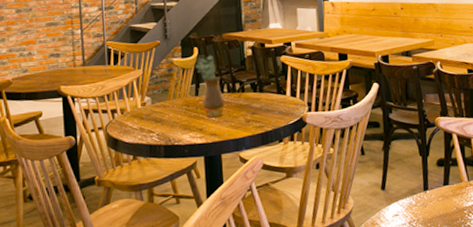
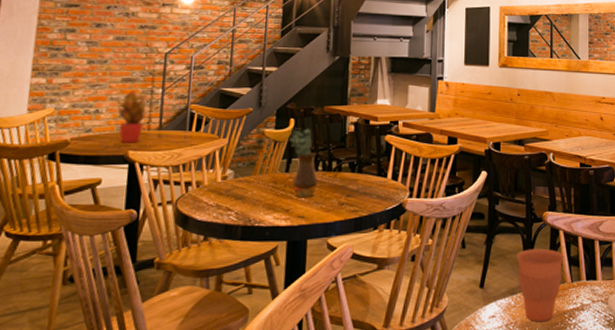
potted plant: none [41,33,73,81] -> present [112,90,149,145]
cup: none [413,151,459,219] -> present [516,248,564,322]

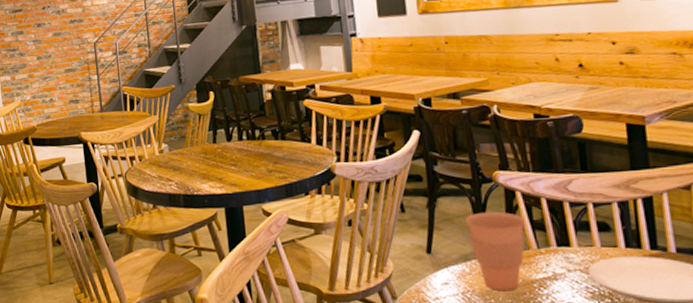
potted plant: present [112,90,149,145] -> none [61,79,91,127]
vase: present [288,126,318,198] -> none [211,99,245,167]

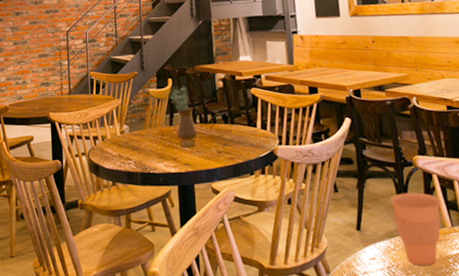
vase: none [211,99,245,167] -> present [169,85,198,148]

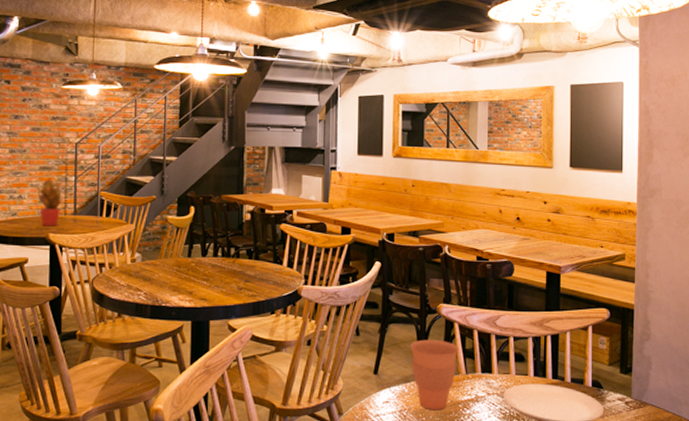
potted plant: none [33,63,60,108] -> present [32,178,65,228]
vase: present [169,85,198,148] -> none [189,214,218,282]

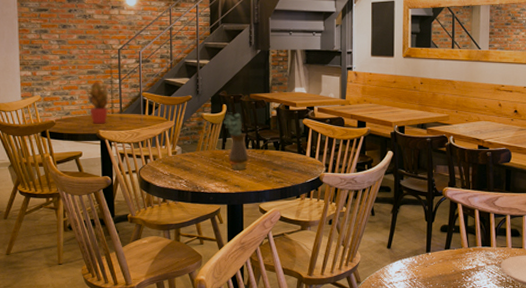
vase: none [189,214,218,282] -> present [223,111,249,171]
cup: present [410,339,459,411] -> none [419,218,462,279]

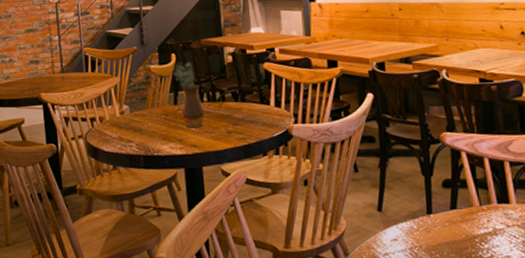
potted plant: present [82,81,111,125] -> none [20,39,51,88]

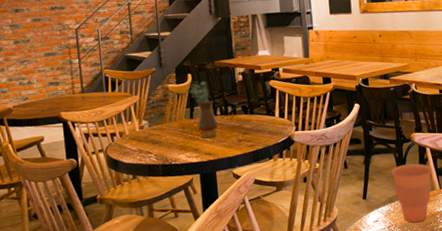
cup: none [414,171,469,247] -> present [391,163,432,223]

